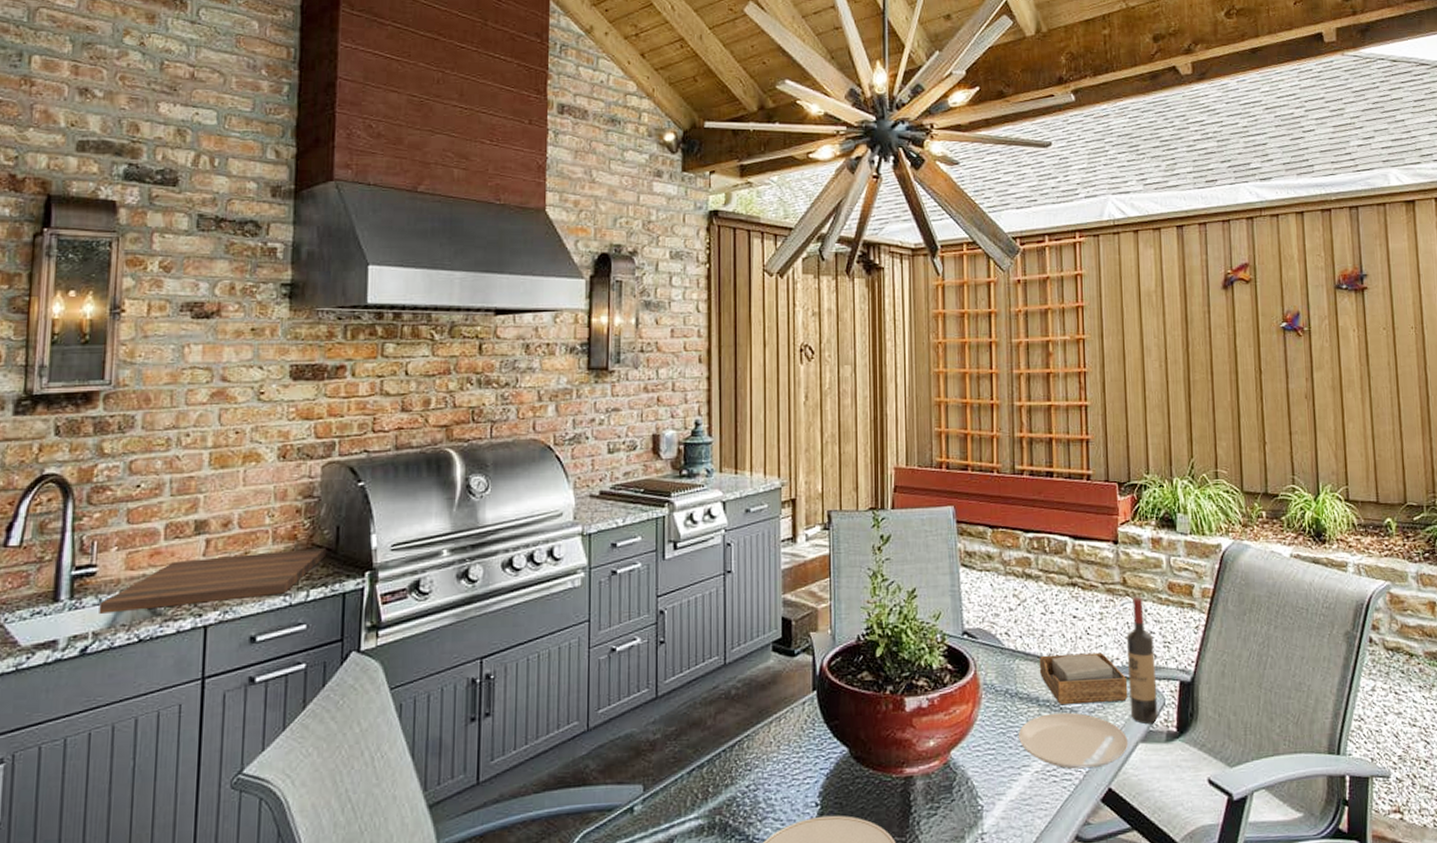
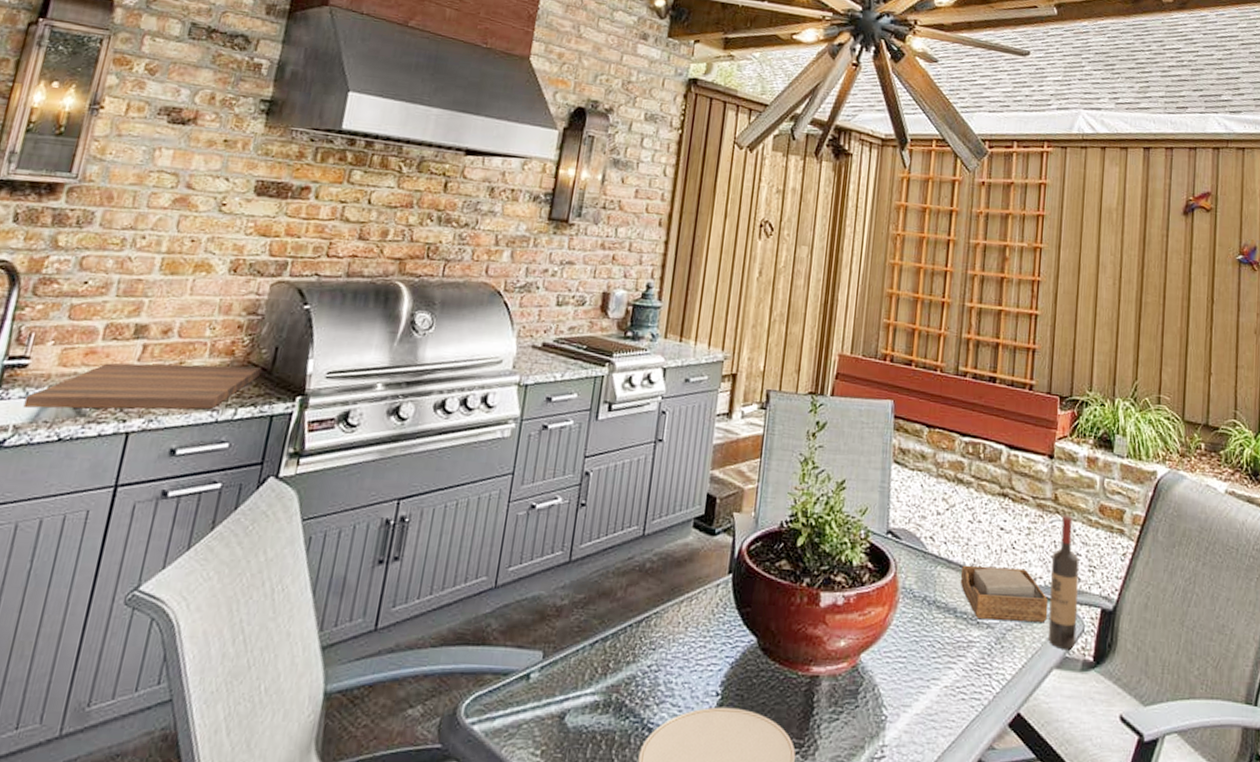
plate: present [1019,712,1129,770] -> none [932,626,1043,690]

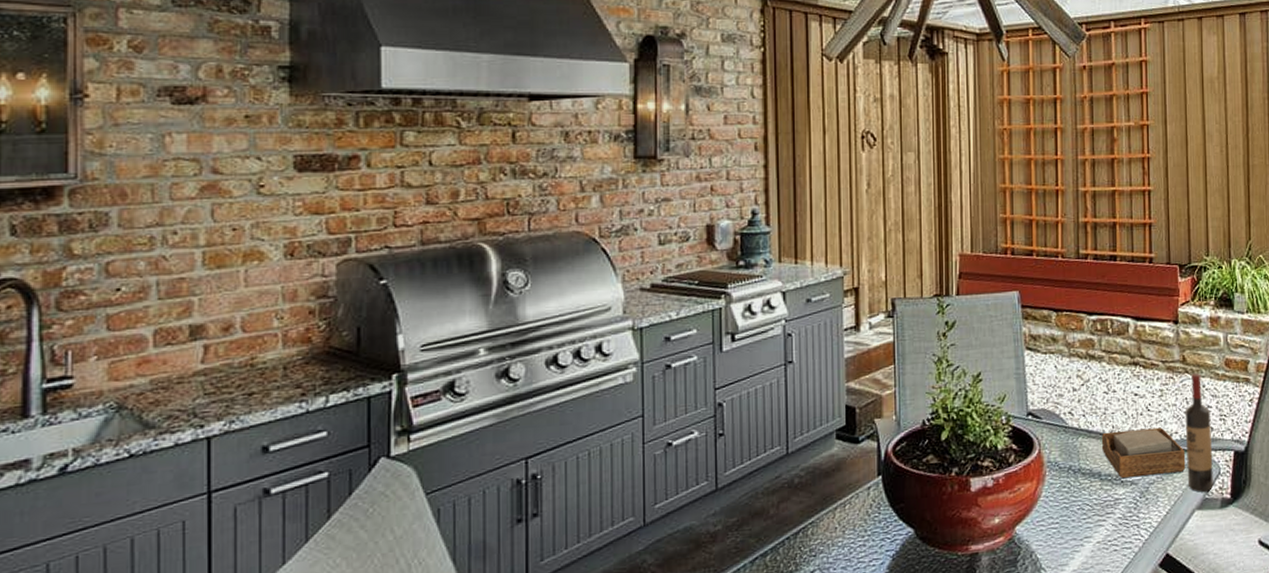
cutting board: present [23,363,262,410] -> none [79,349,347,430]

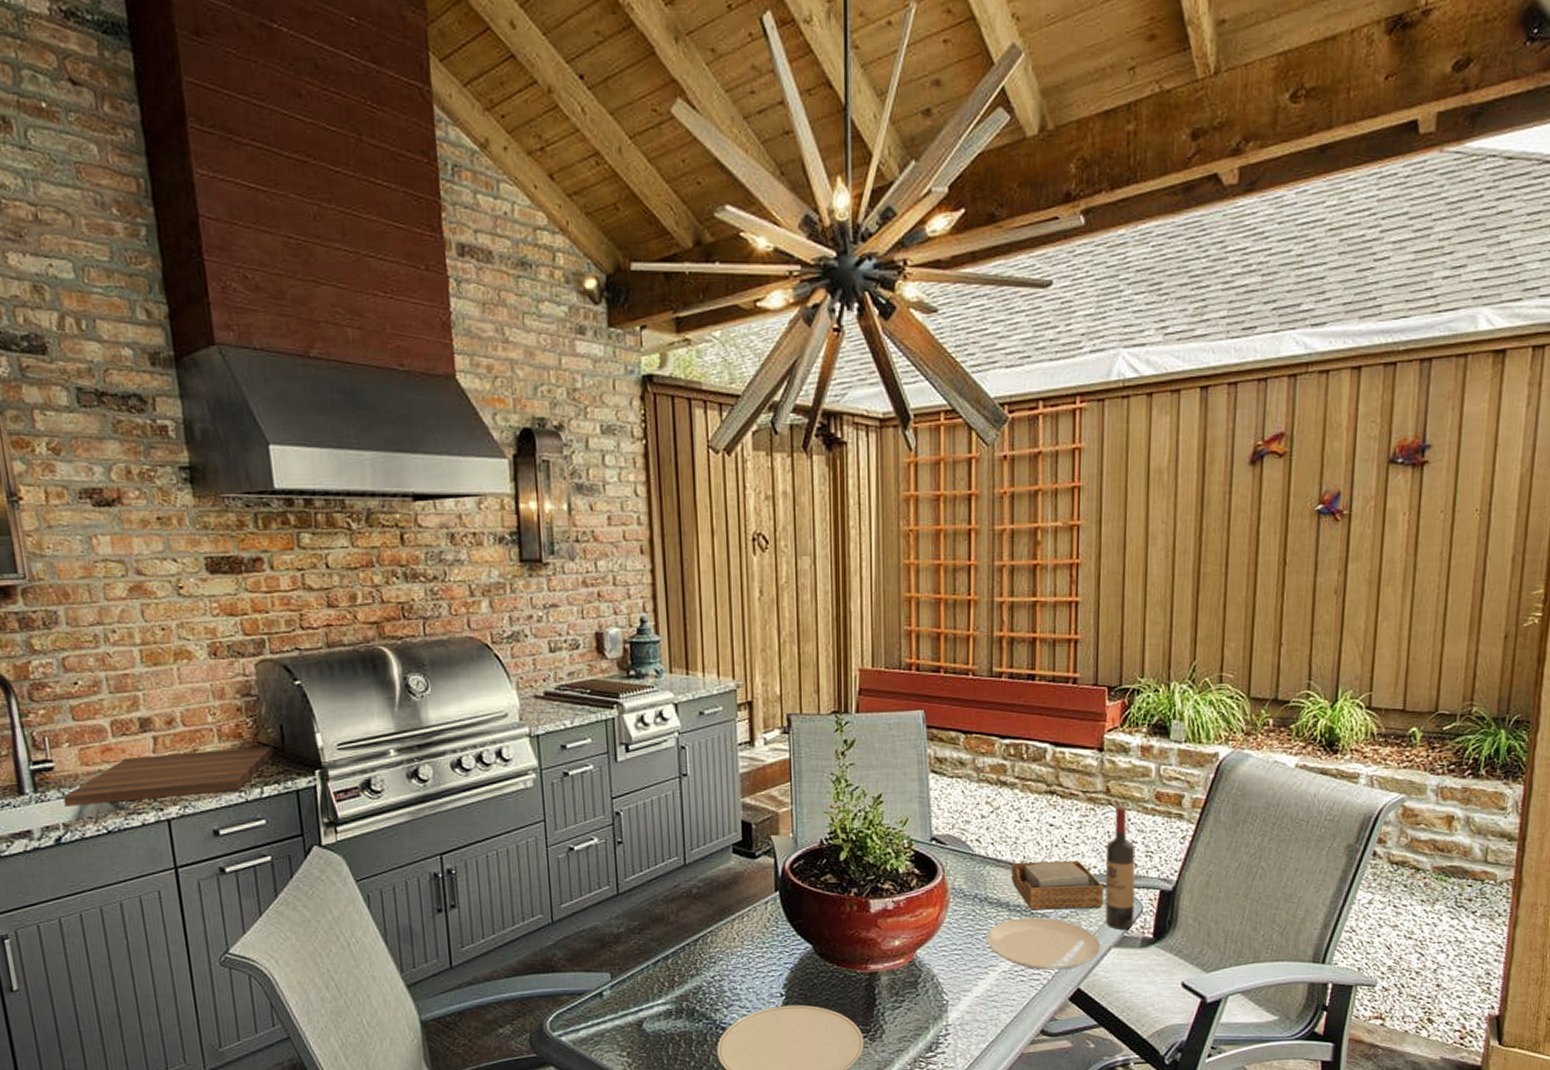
cutting board: none [79,349,347,430] -> present [63,745,274,808]
plate: none [1081,485,1186,538] -> present [987,917,1101,970]

